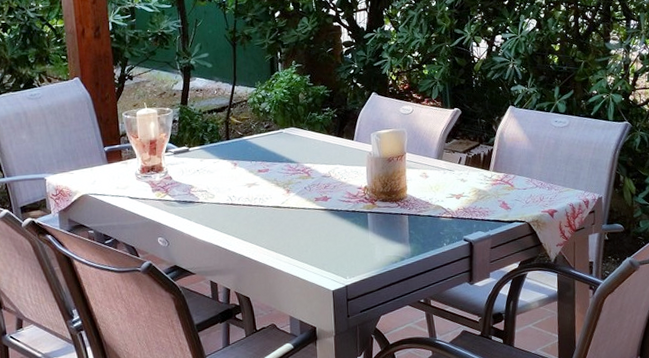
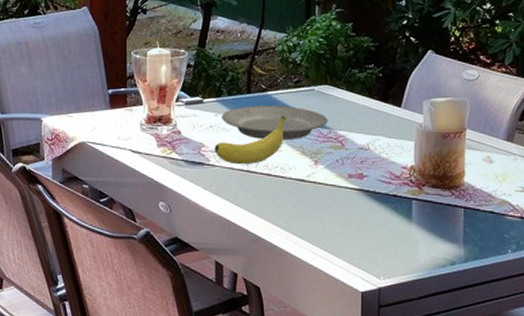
fruit: none [202,155,261,200] -> present [215,115,286,165]
plate: none [206,147,296,177] -> present [222,105,328,141]

